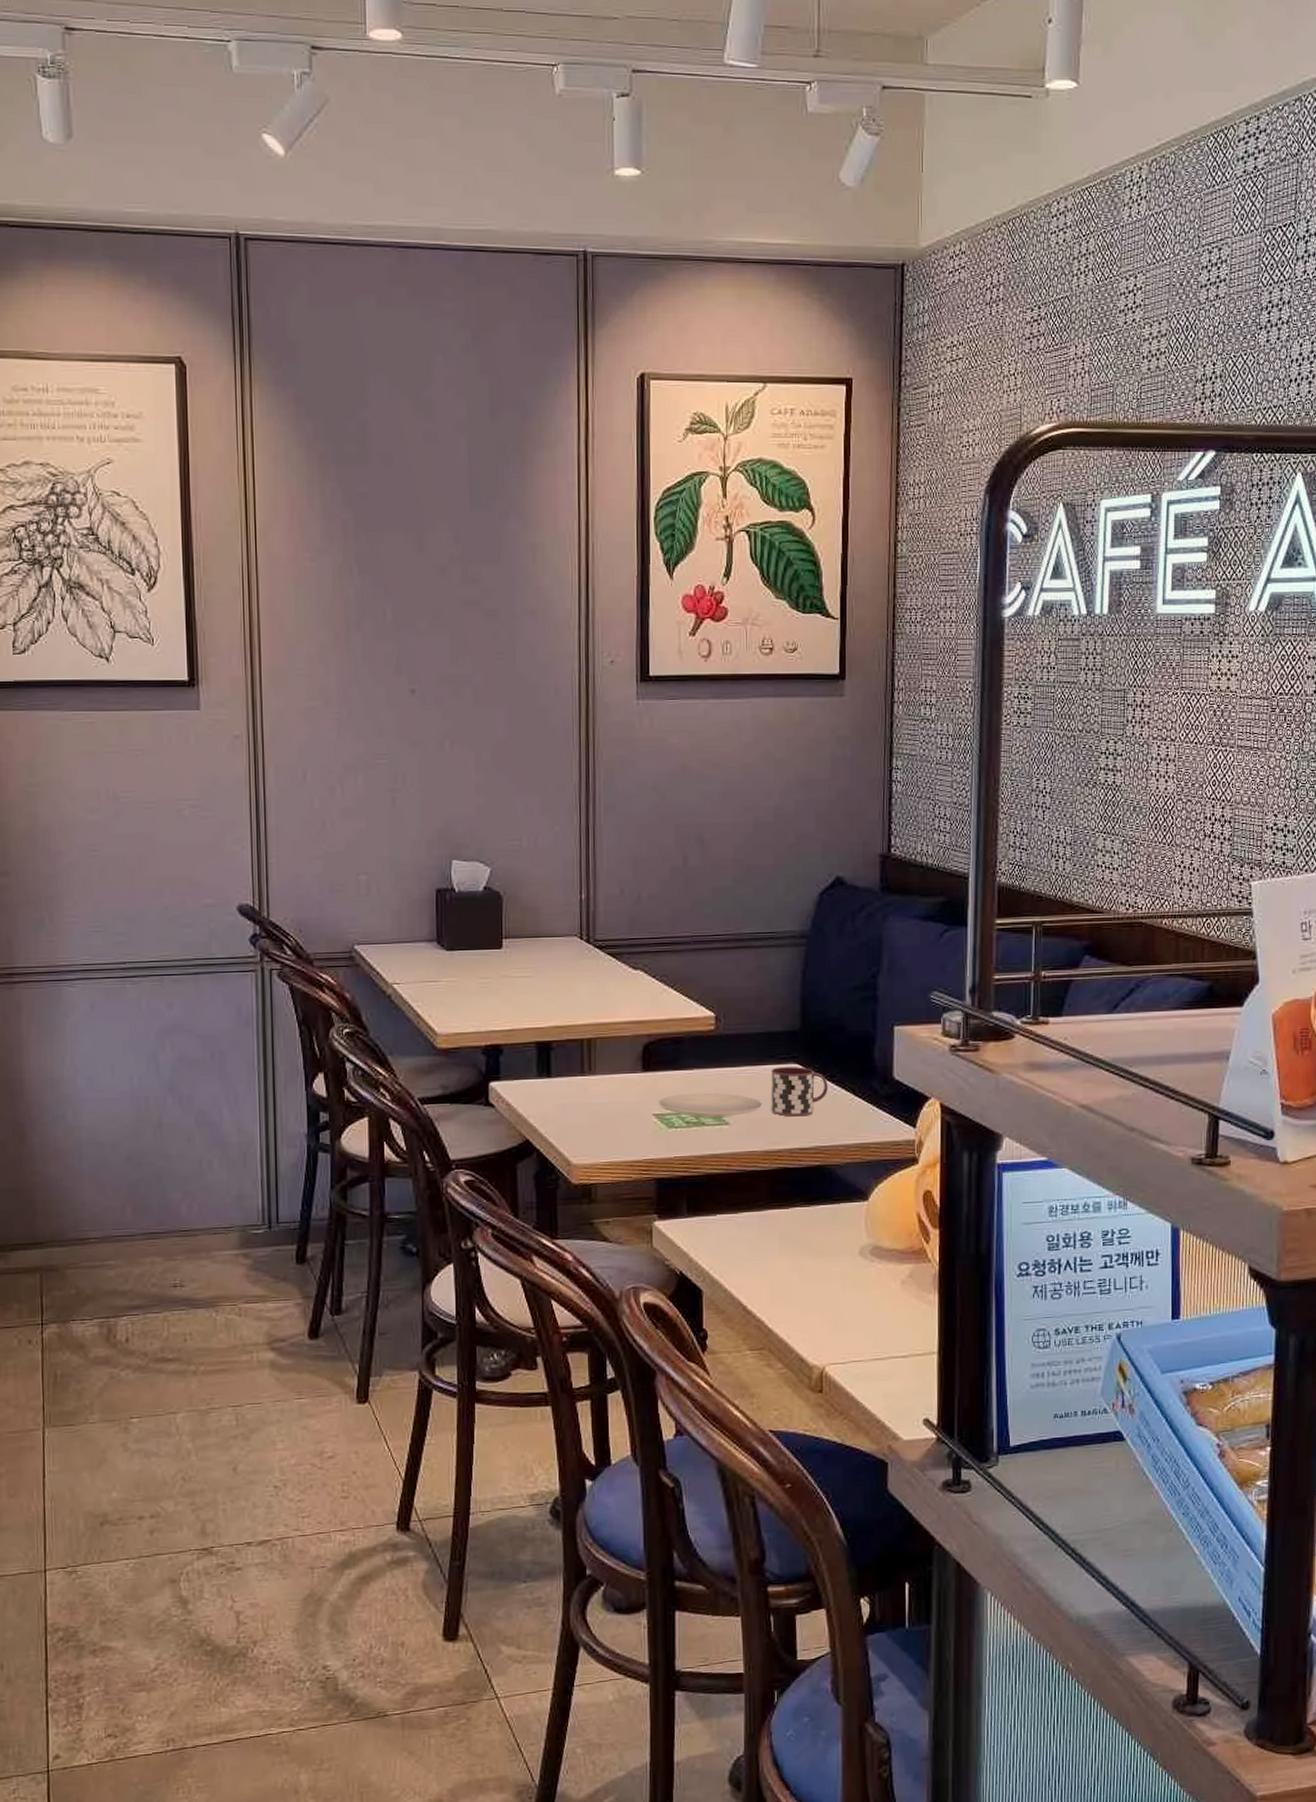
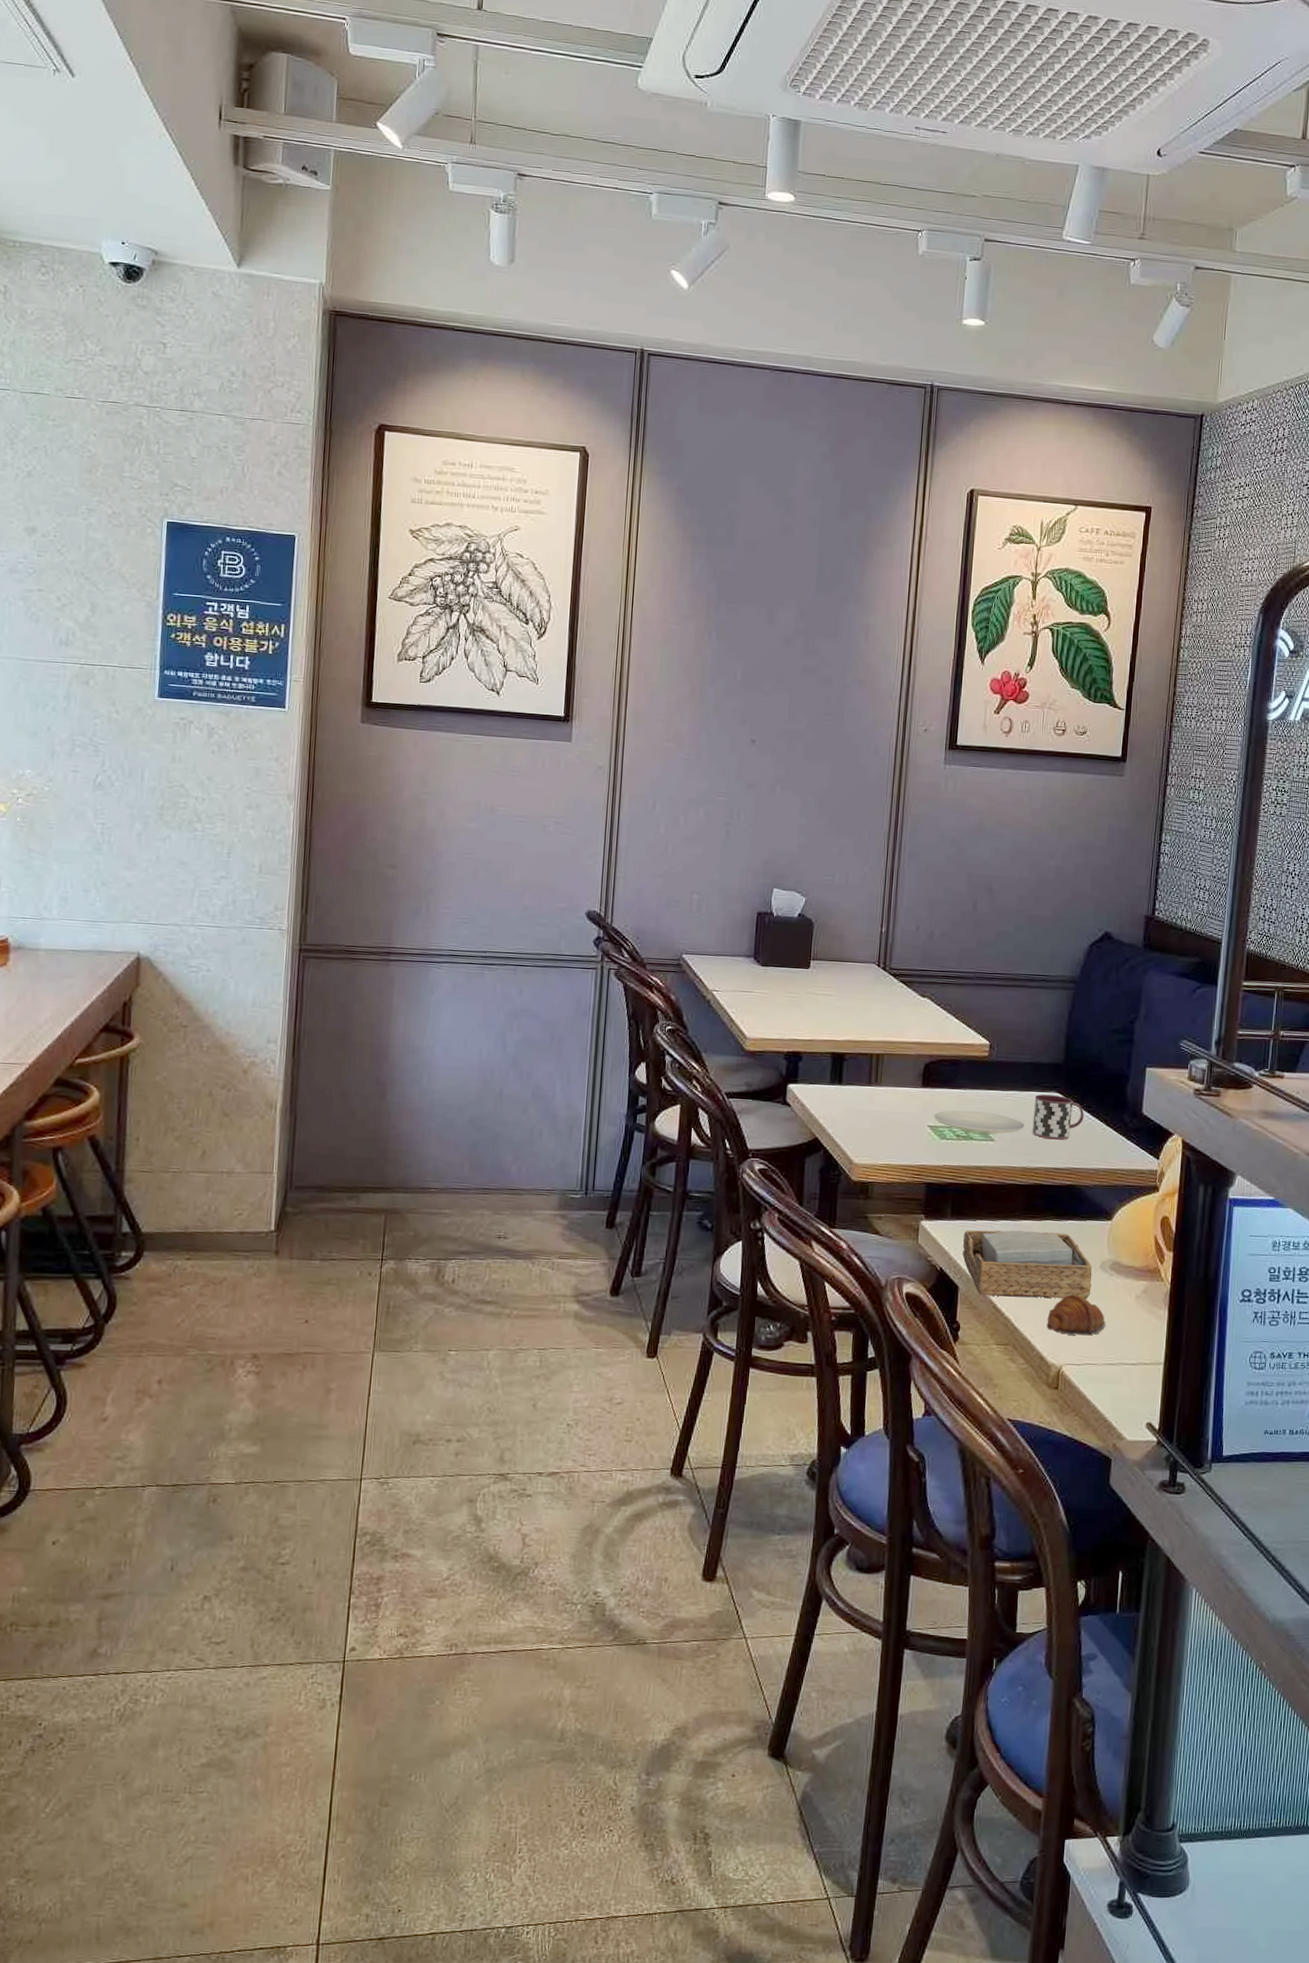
napkin holder: none [702,1220,851,1297] -> present [962,1230,1092,1299]
croissant: none [804,1286,871,1332] -> present [1046,1294,1106,1335]

